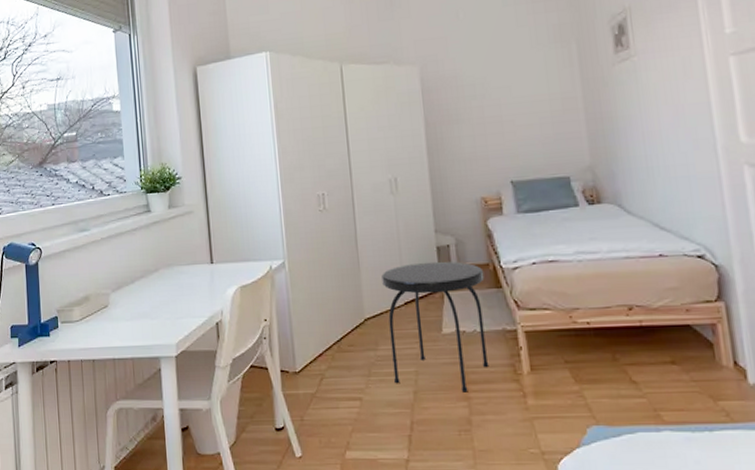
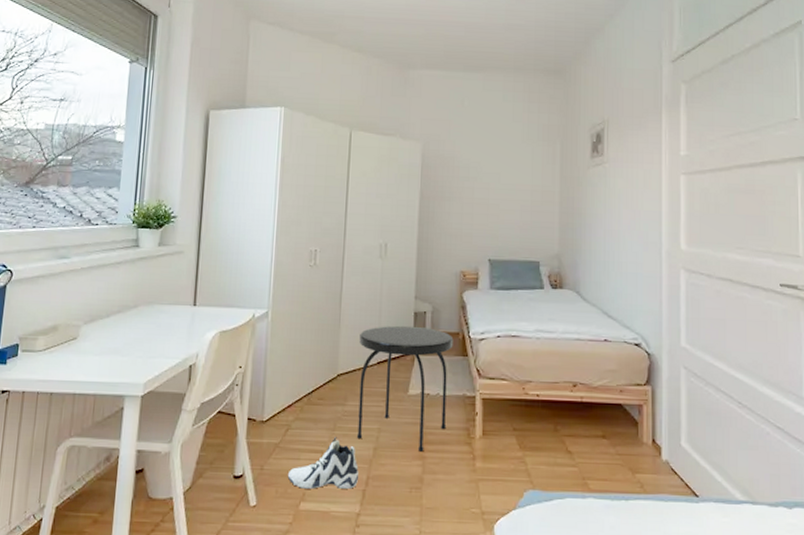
sneaker: none [328,383,402,437] -> present [287,437,359,489]

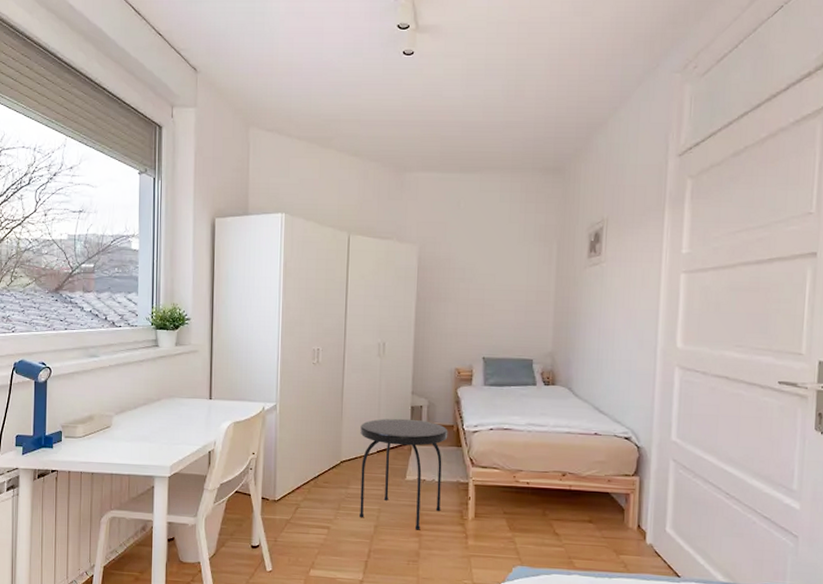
sneaker: present [287,437,359,489] -> none [298,516,361,560]

